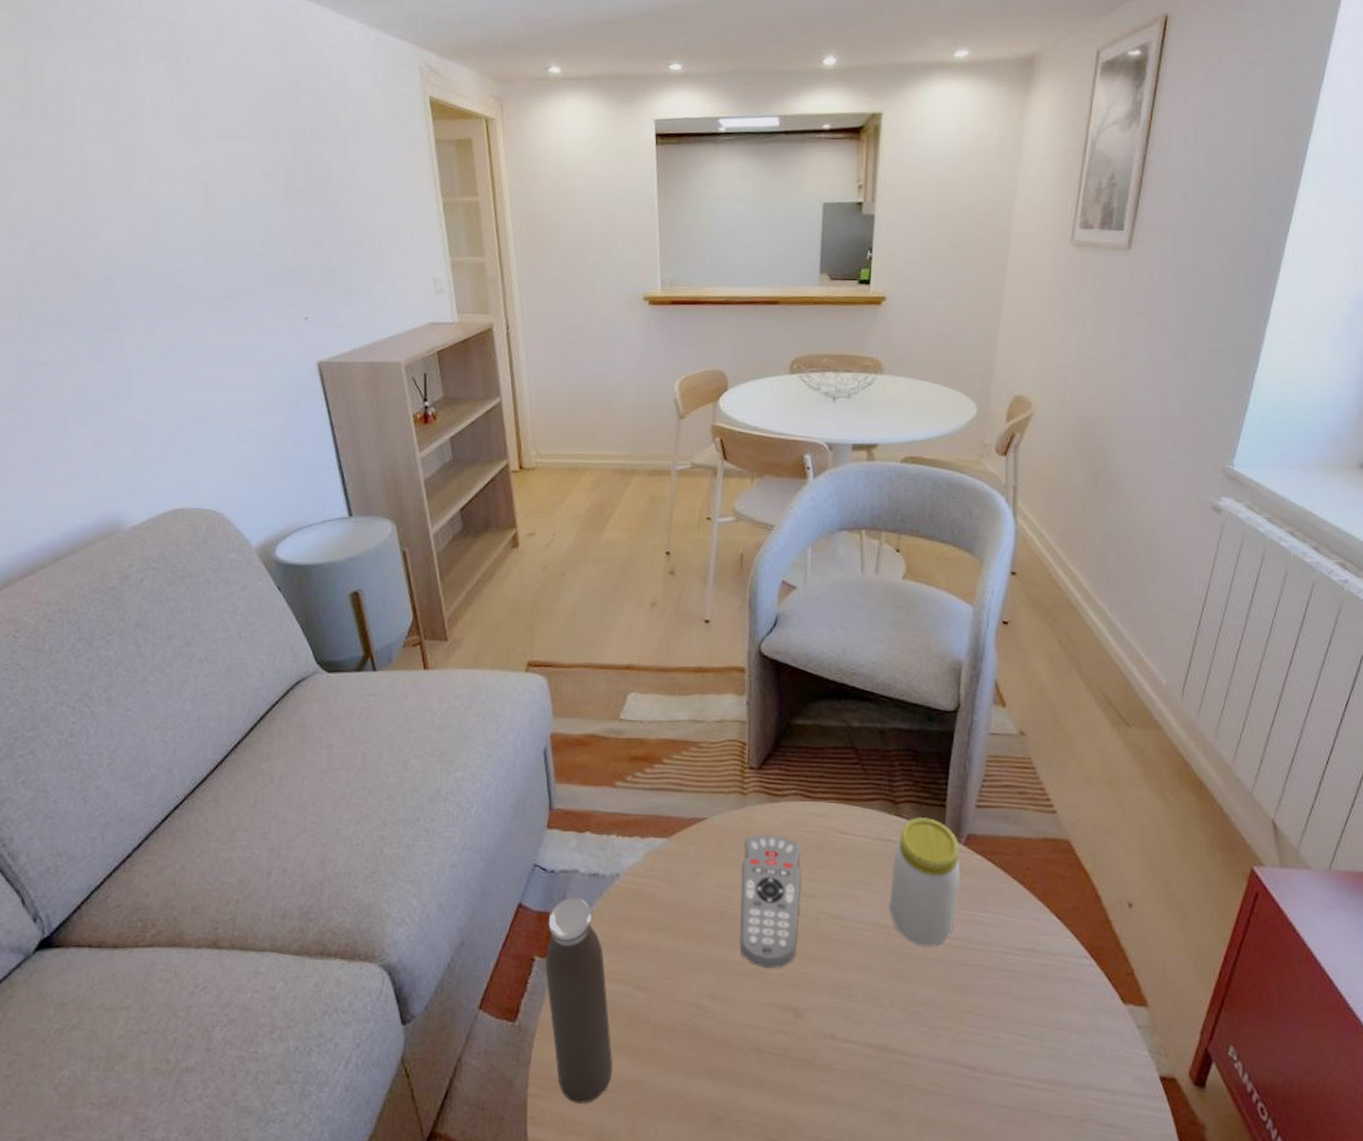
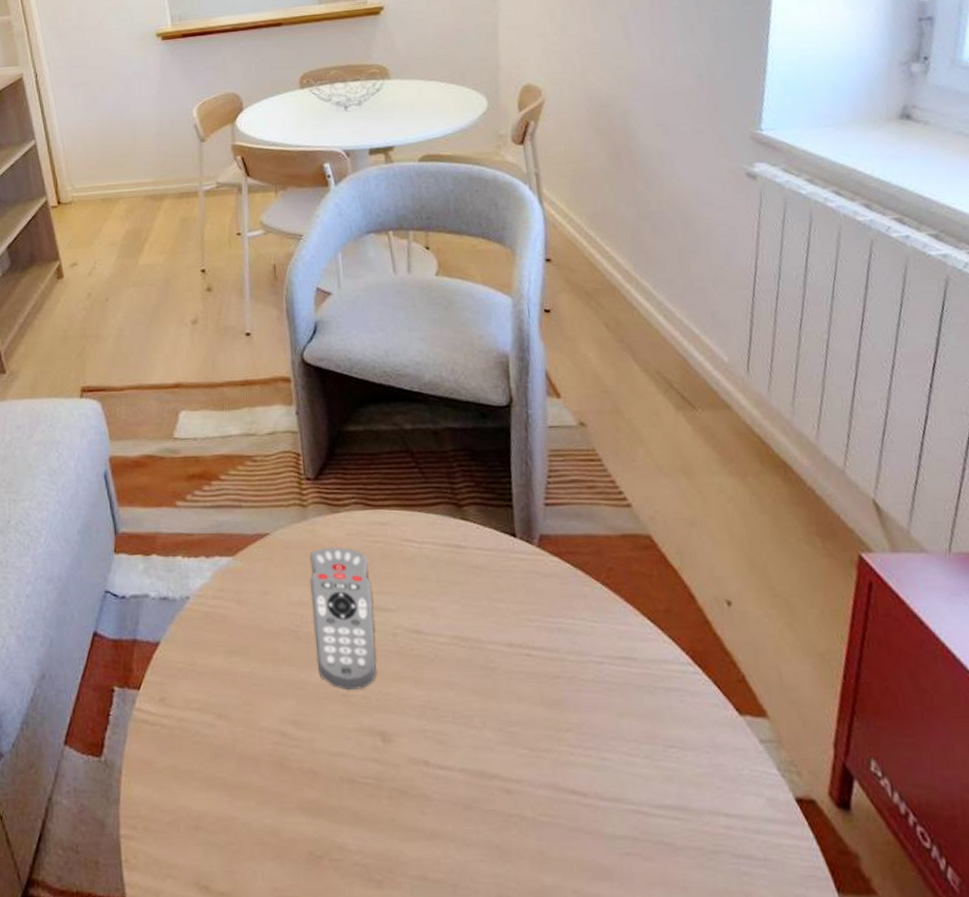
water bottle: present [545,897,613,1104] -> none [124,623,203,844]
jar: present [889,816,961,946] -> none [465,519,540,659]

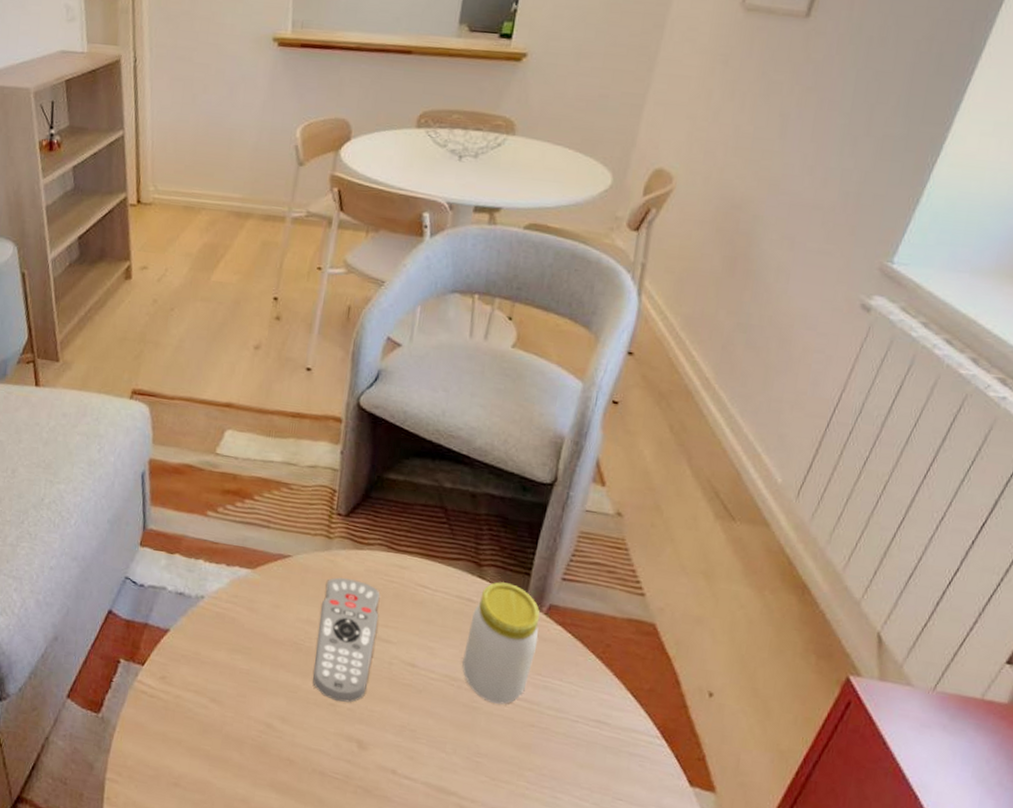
jar: none [465,519,540,659] -> present [462,581,541,705]

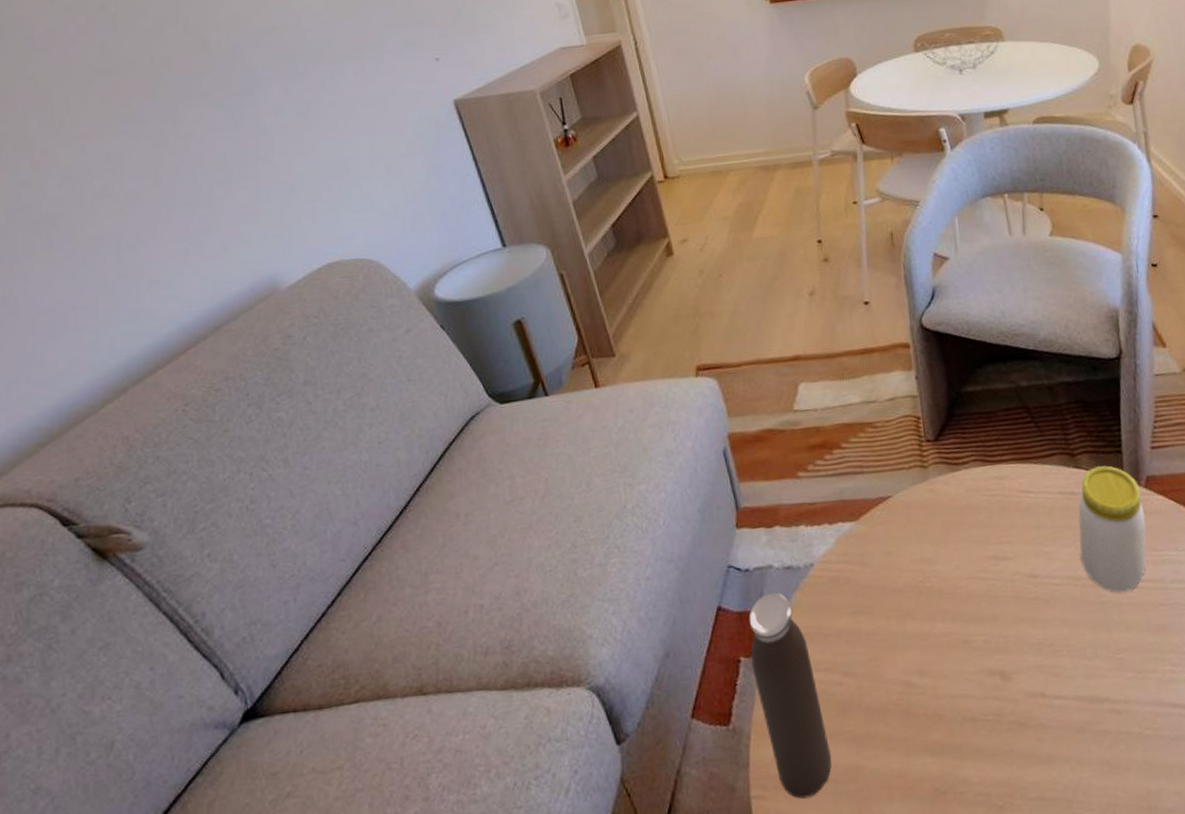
water bottle: none [129,611,186,794] -> present [749,592,832,799]
remote control: present [313,577,380,703] -> none [931,503,996,637]

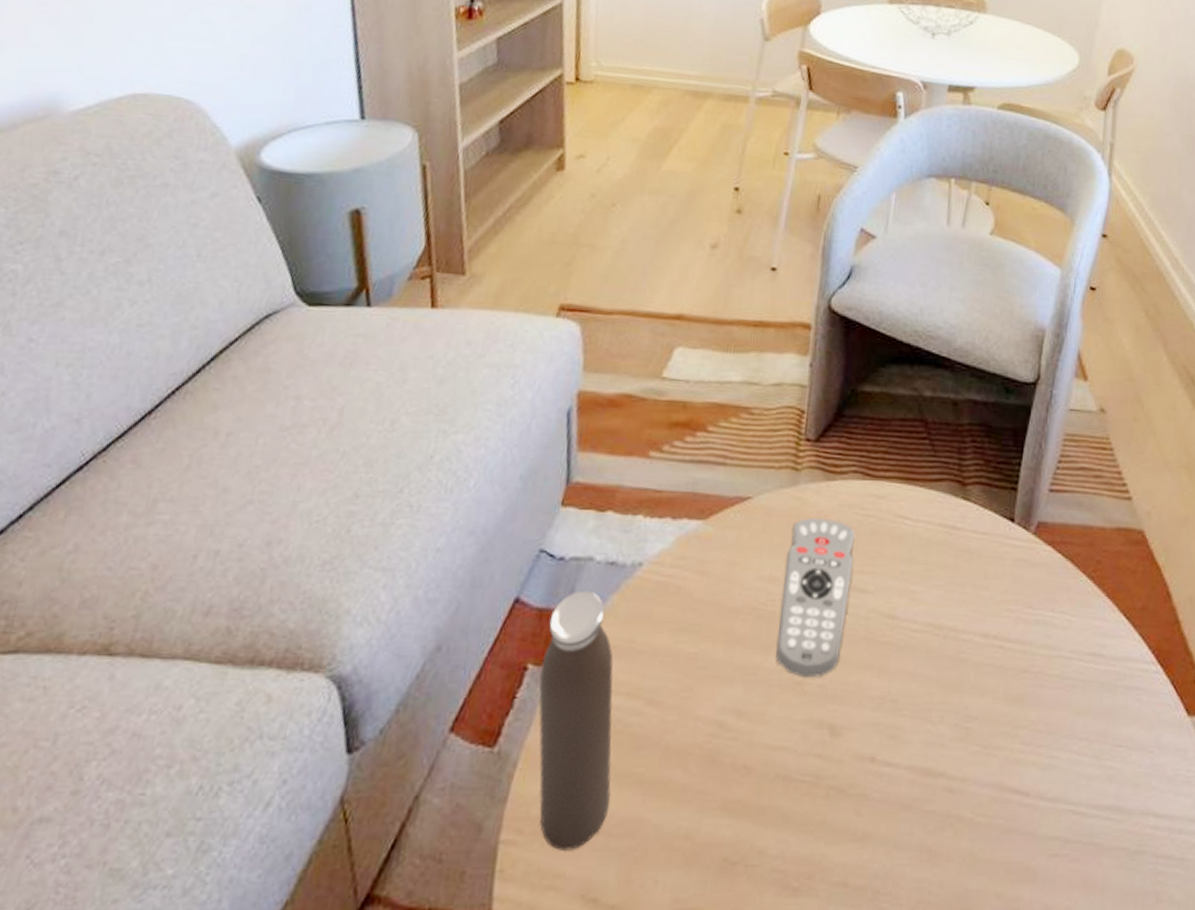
remote control: none [931,503,996,637] -> present [776,518,855,679]
jar: present [1078,465,1146,593] -> none [947,500,1029,651]

